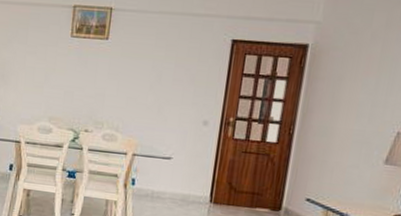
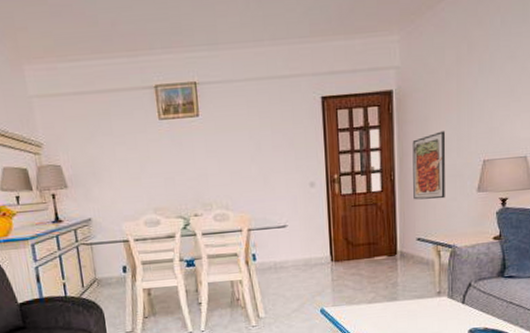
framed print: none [310,94,360,164] -> present [412,131,446,200]

